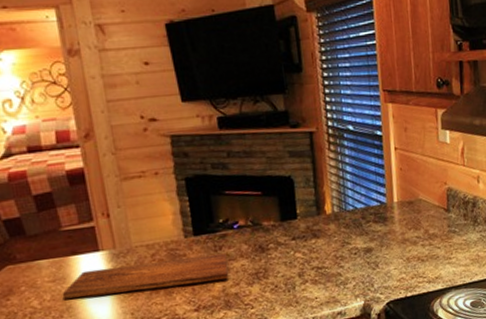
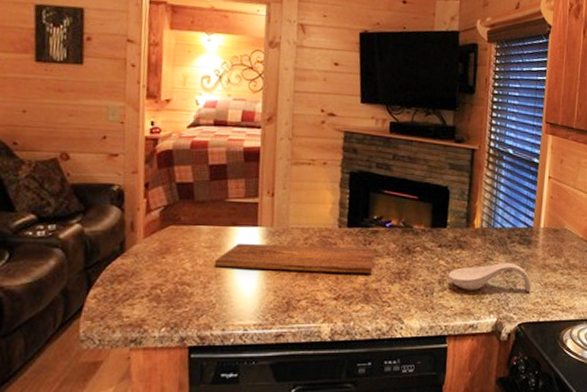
spoon rest: none [307,243,394,279] -> present [448,262,531,291]

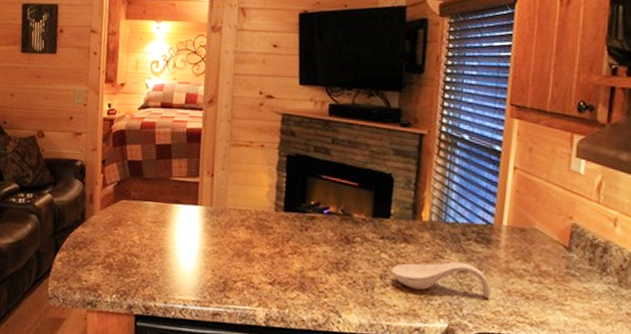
cutting board: present [214,243,375,273] -> none [158,220,311,261]

